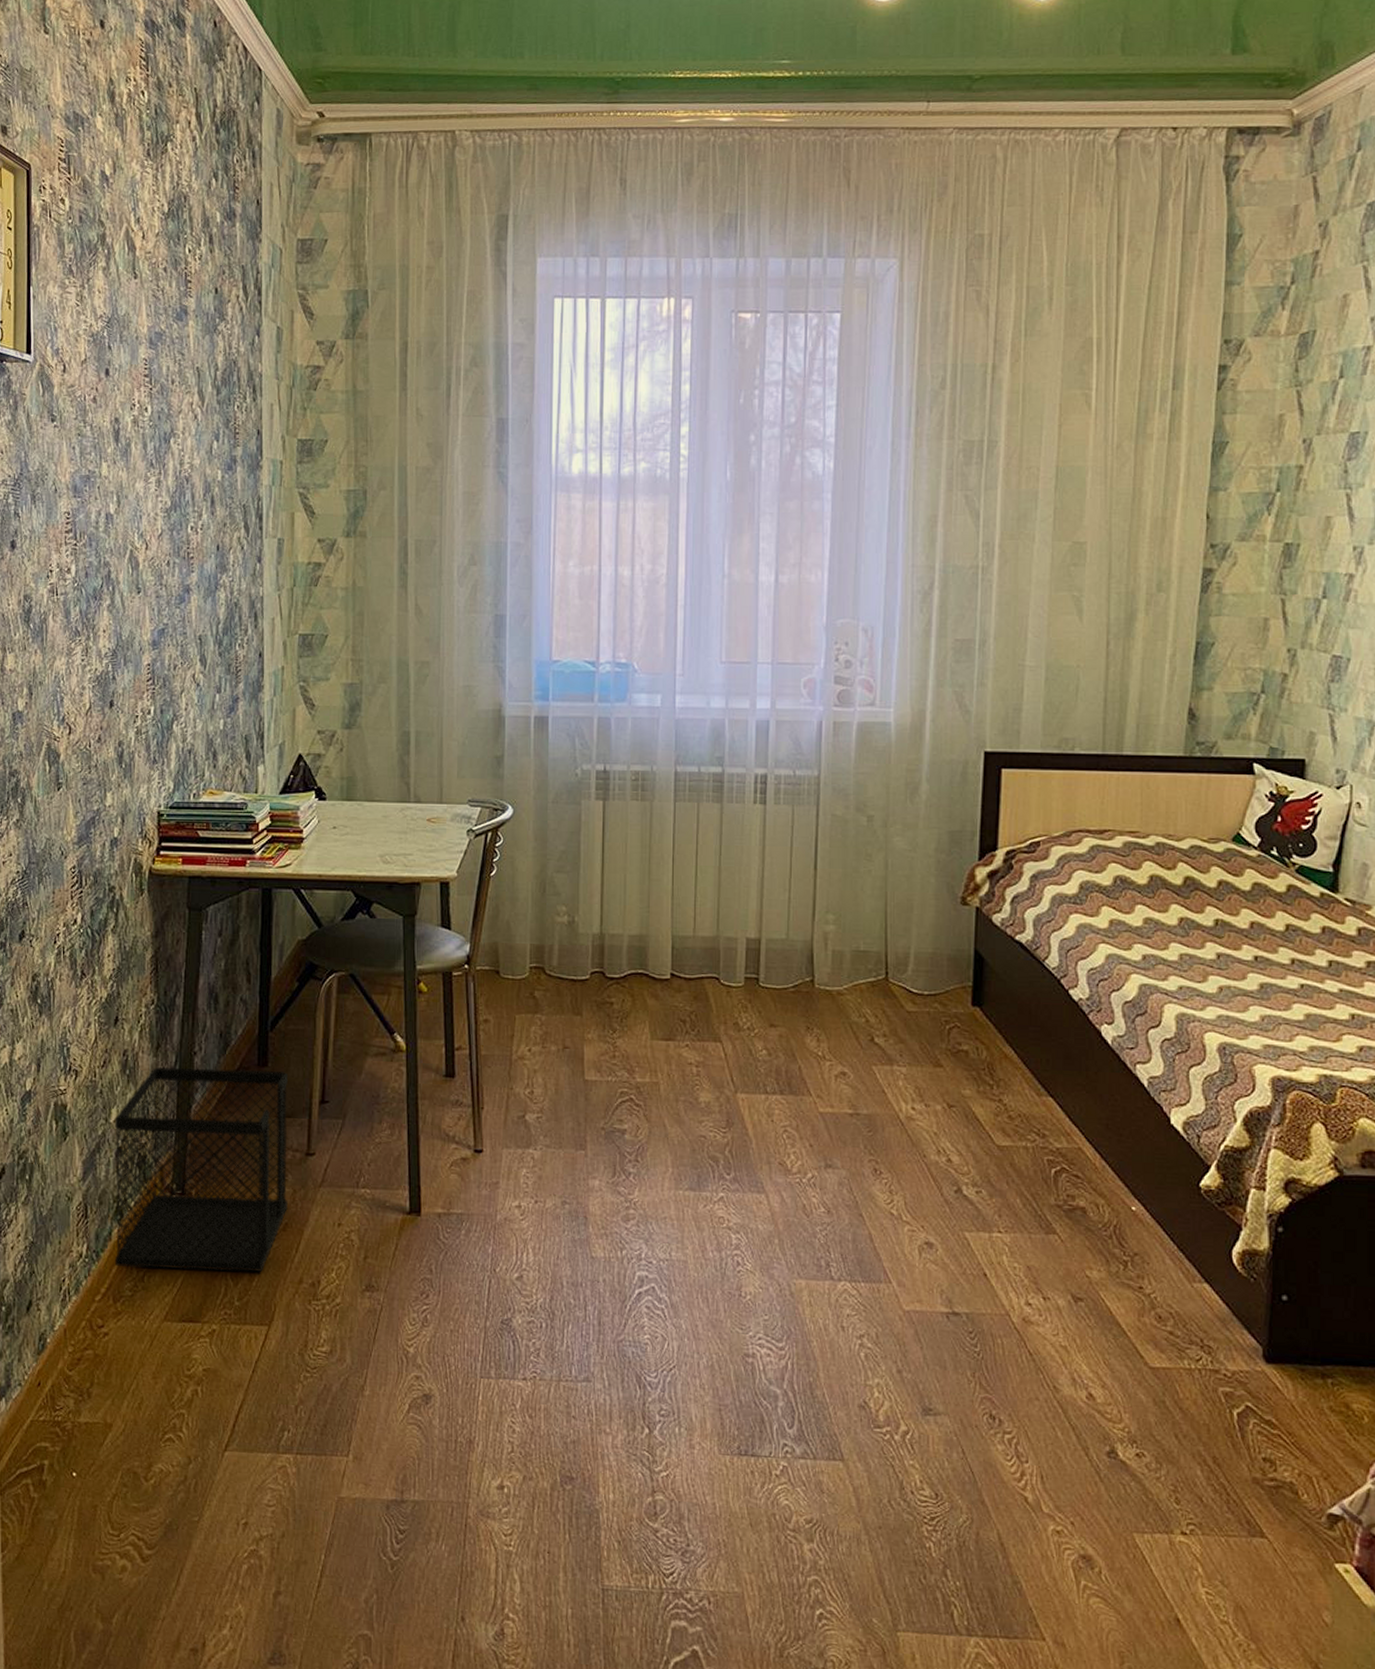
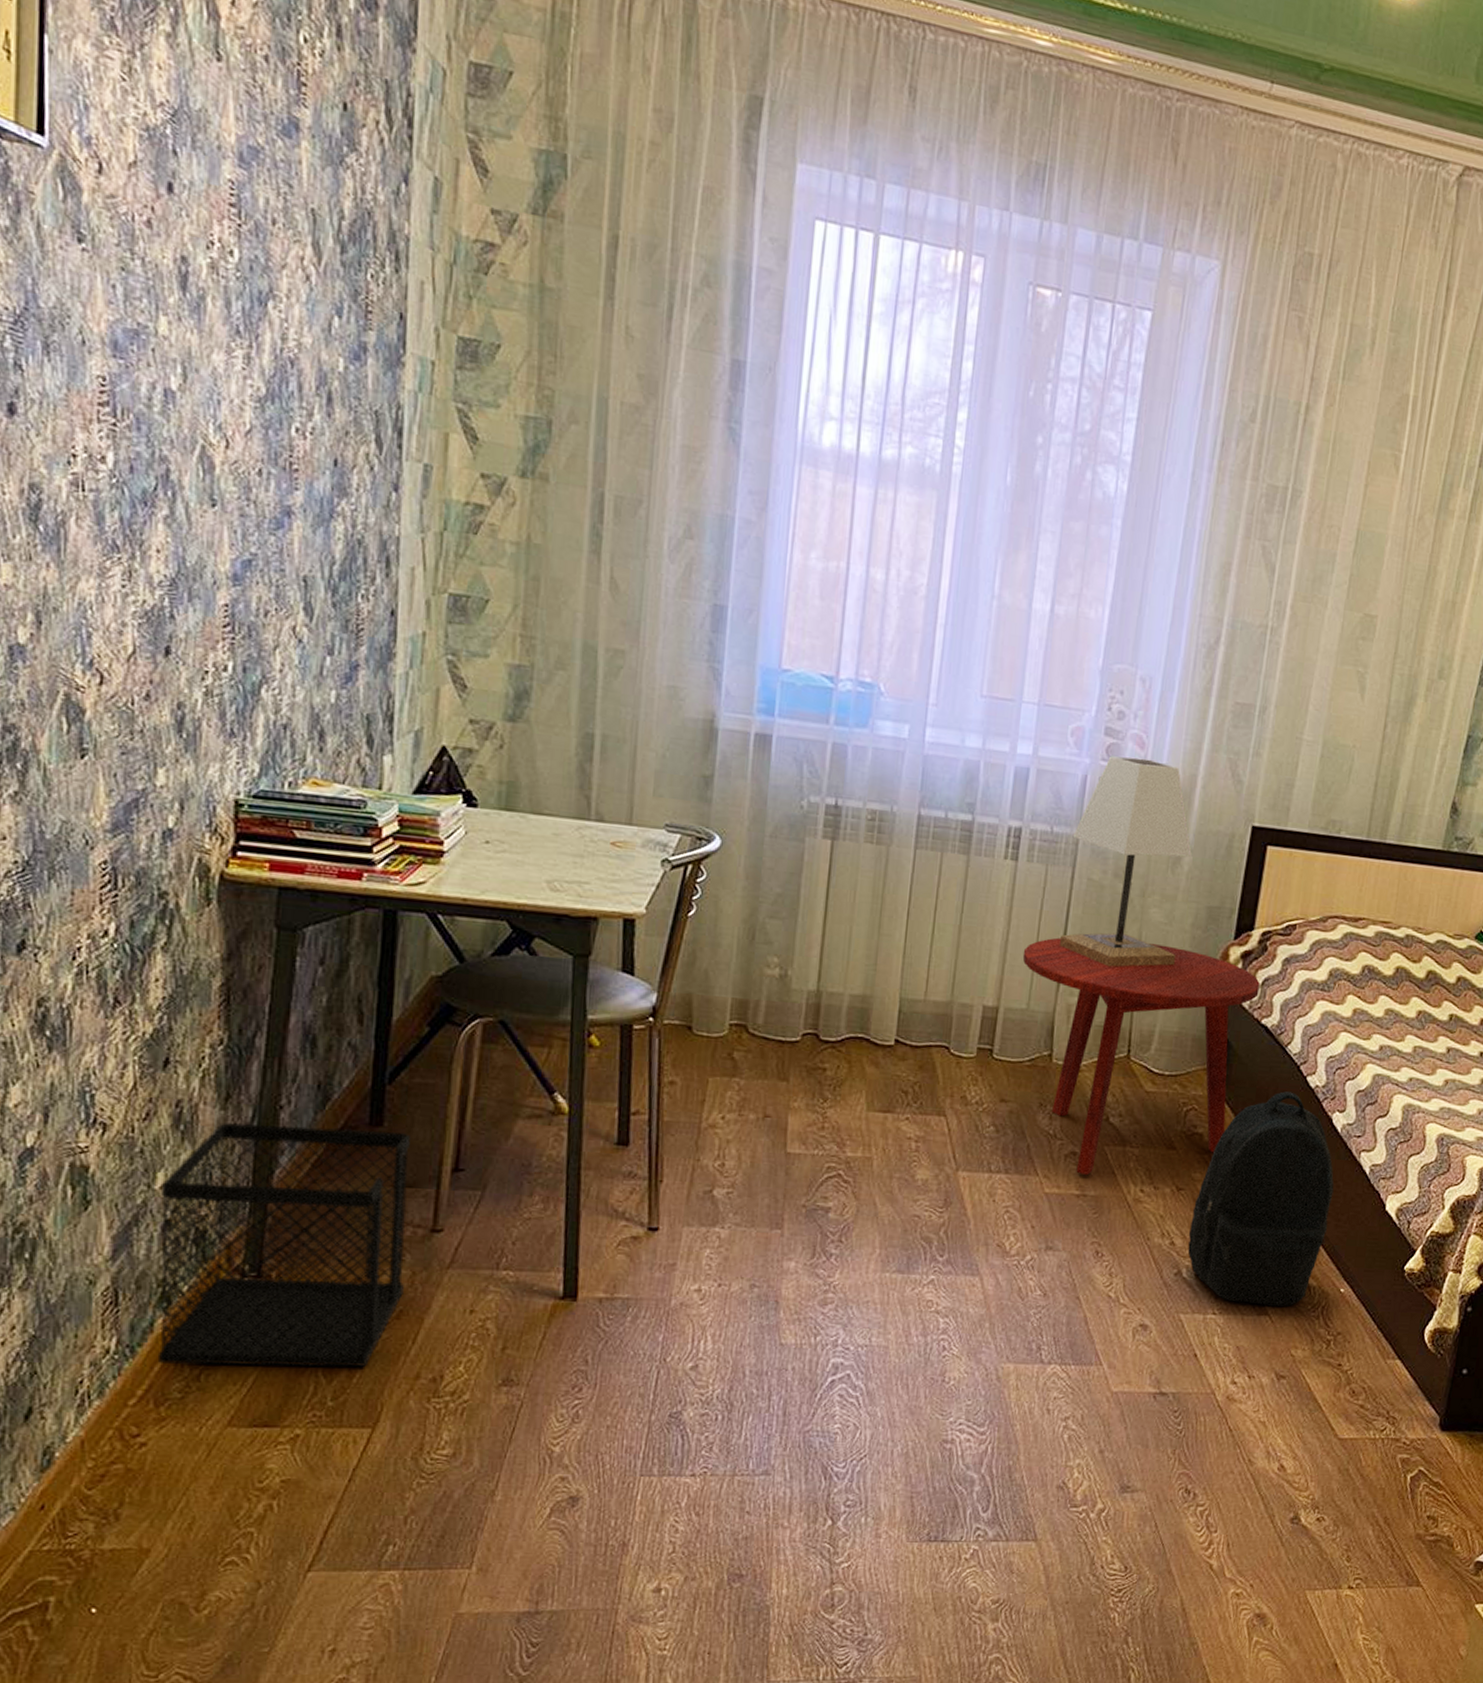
side table: none [778,870,1009,1095] -> present [1022,937,1260,1176]
lamp: none [810,700,929,895] -> present [1059,756,1193,967]
backpack: none [966,1006,1111,1225] -> present [1187,1091,1334,1306]

